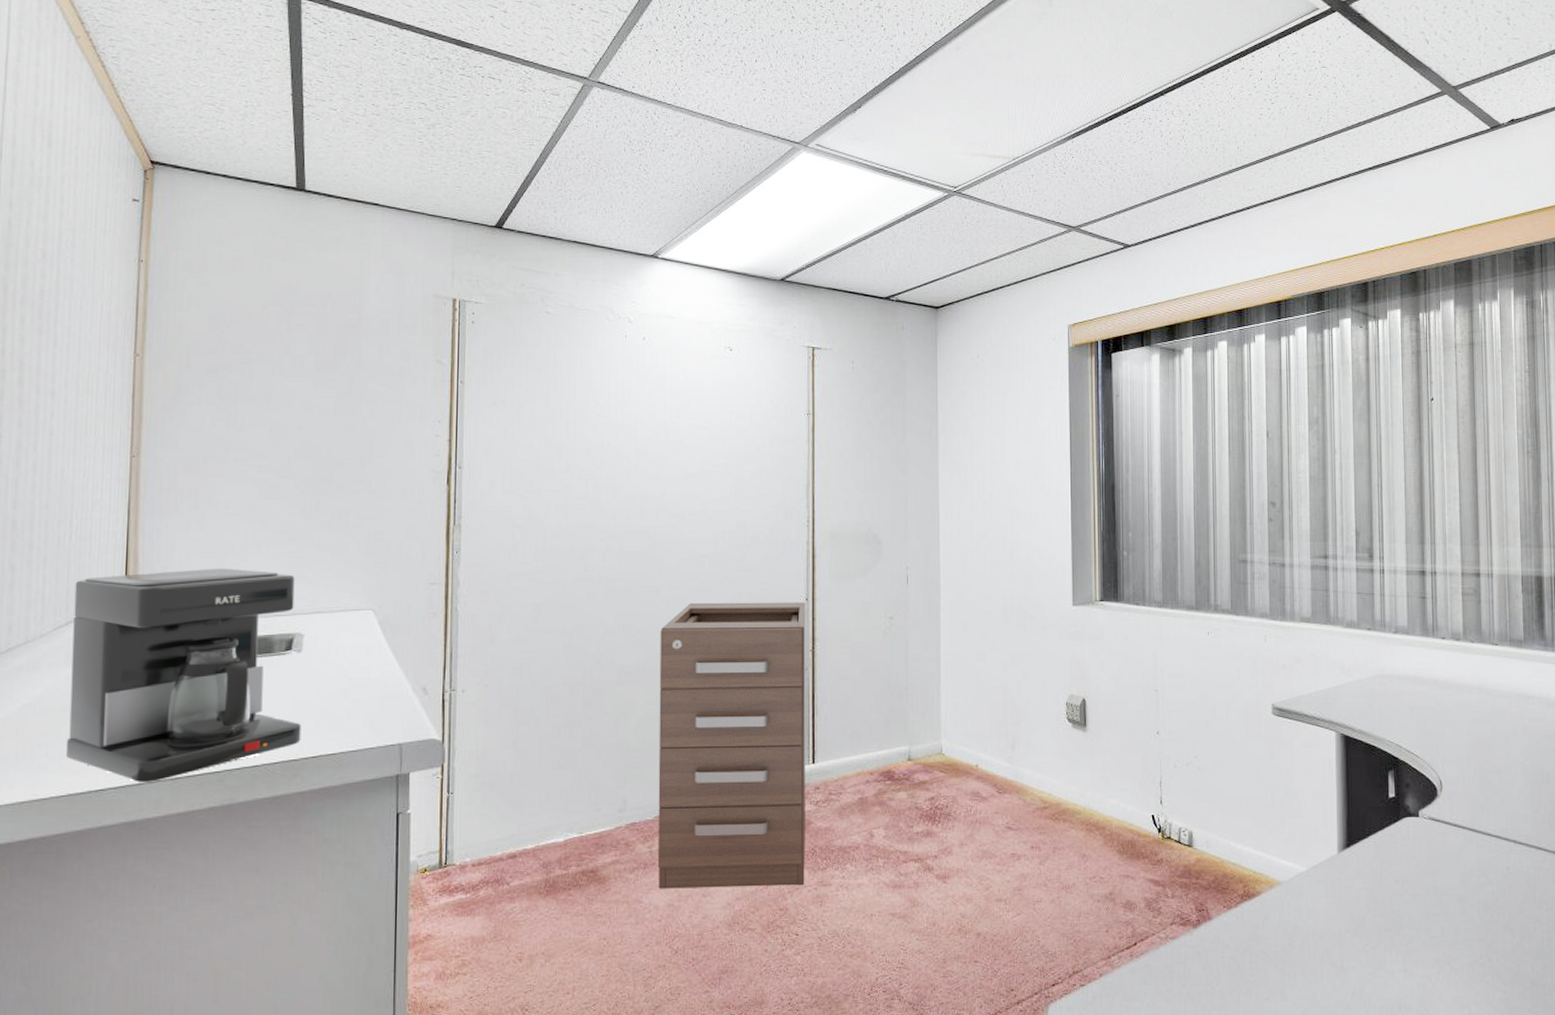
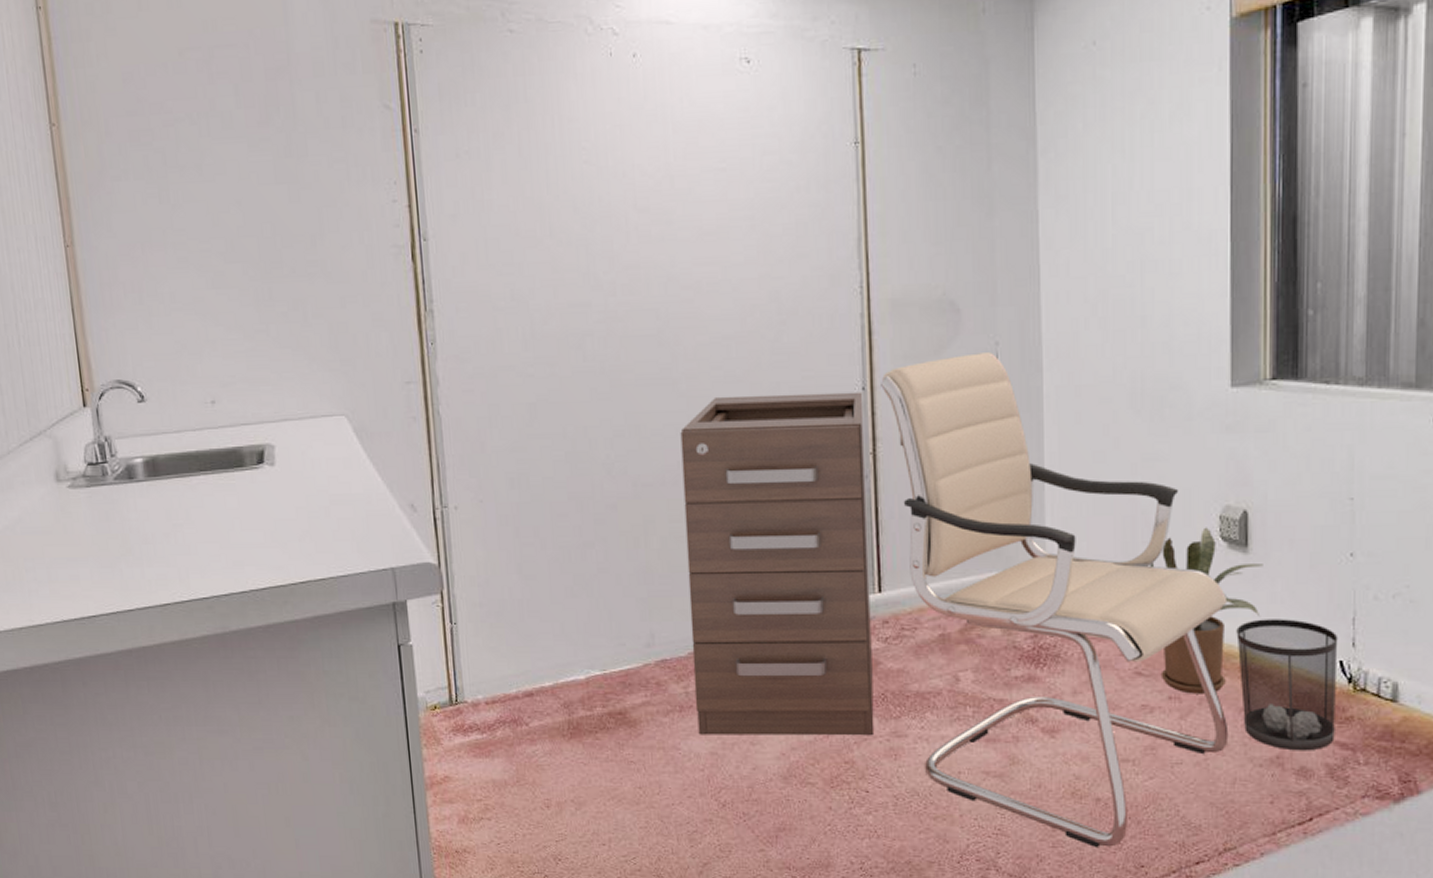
coffee maker: present [65,568,301,782] -> none [32,371,287,608]
office chair: none [820,575,1075,975] -> present [881,352,1229,847]
house plant: none [1017,711,1097,844] -> present [1150,527,1263,694]
waste bin: none [1079,782,1151,888] -> present [1236,619,1338,751]

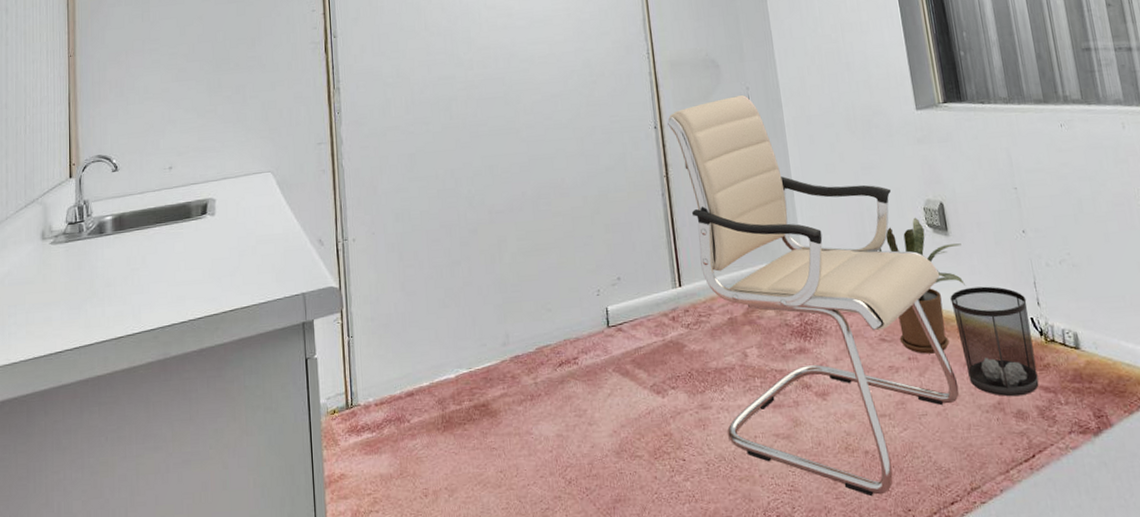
filing cabinet: present [680,392,875,736] -> none [523,130,686,420]

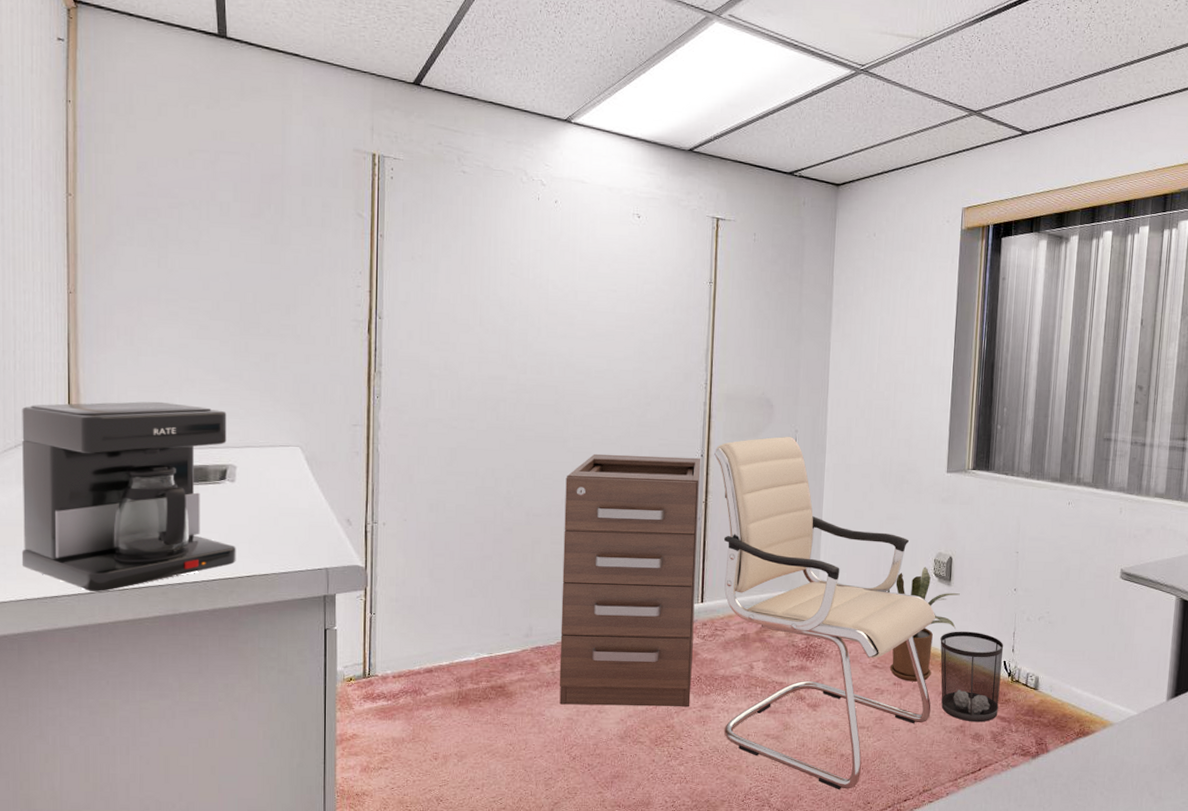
coffee maker: none [30,145,220,343] -> present [21,401,236,592]
filing cabinet: none [523,130,686,420] -> present [559,453,701,707]

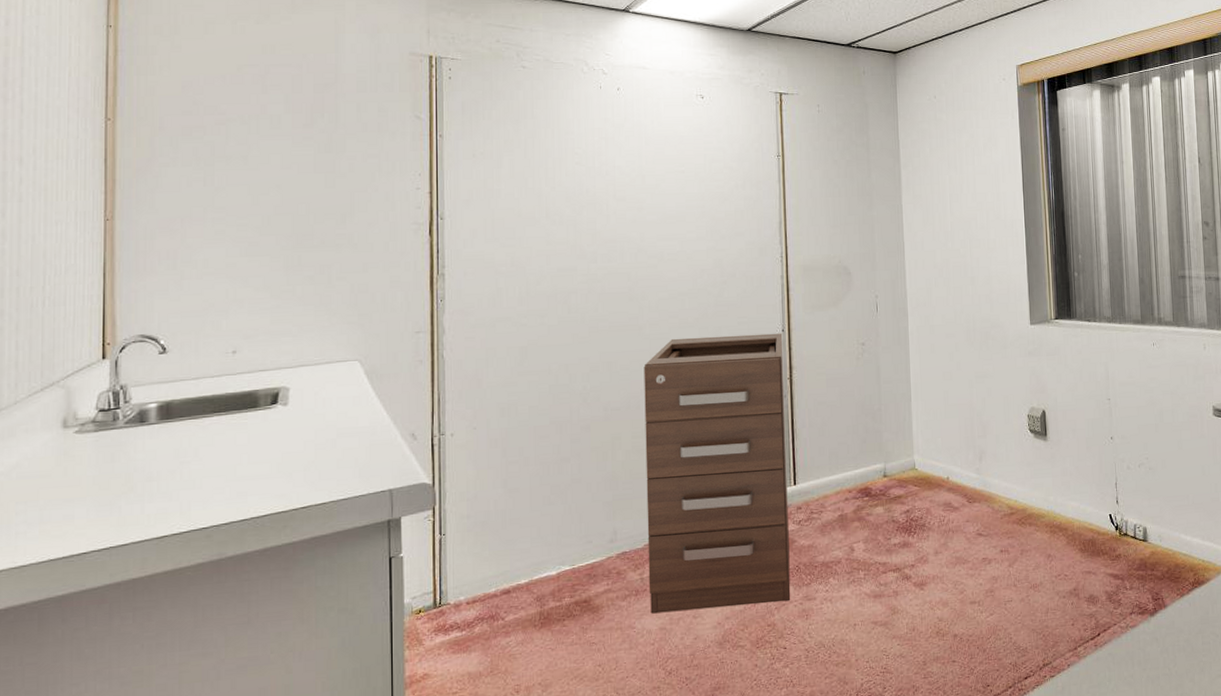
coffee maker: present [21,401,236,592] -> none [45,326,290,543]
office chair: present [714,437,936,789] -> none [796,303,1042,674]
house plant: present [887,566,960,682] -> none [984,423,1057,547]
waste bin: present [940,631,1004,722] -> none [1043,486,1110,584]

